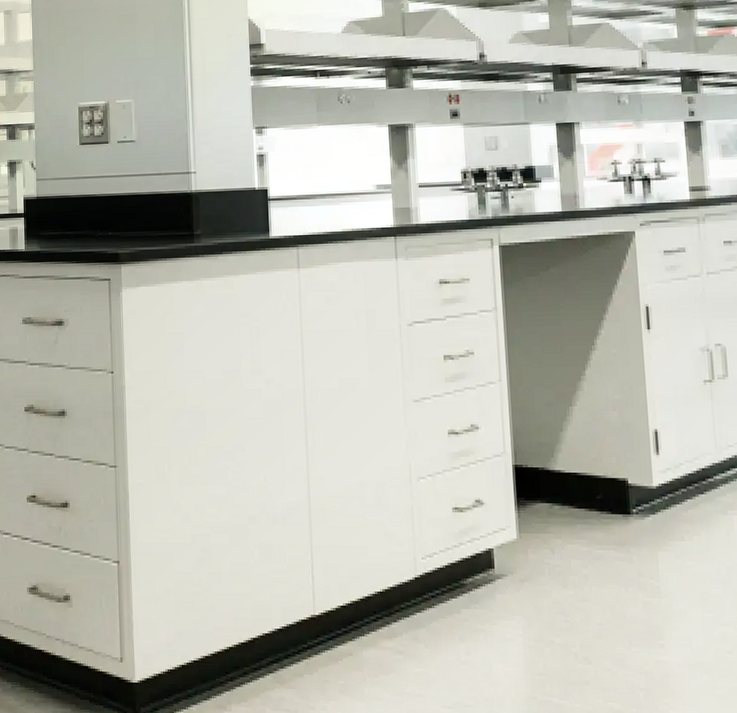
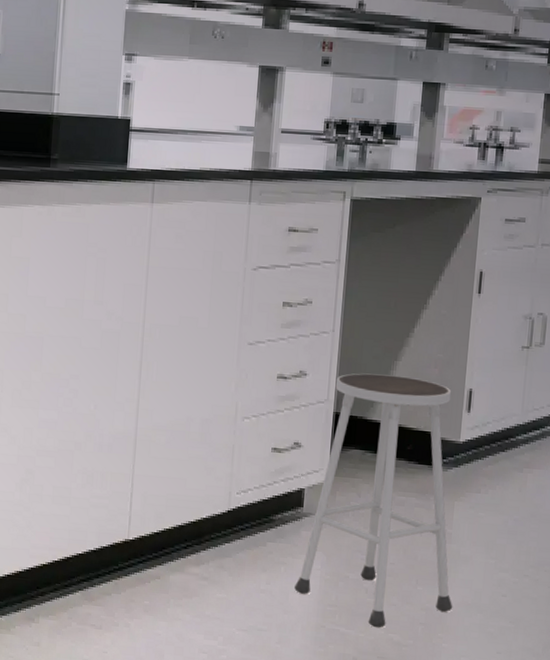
stool: none [497,422,675,697] -> present [294,373,453,628]

